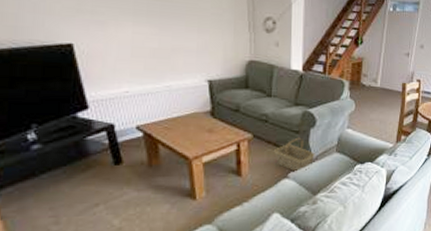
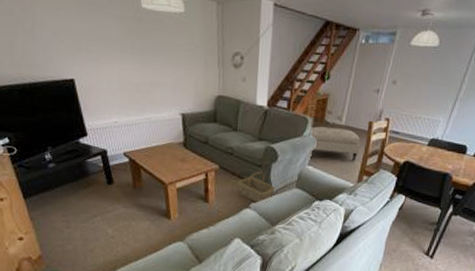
ottoman: none [350,89,397,123] -> present [312,126,361,162]

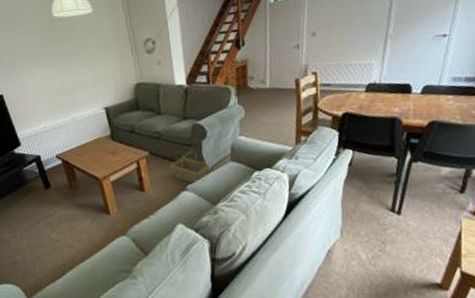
ottoman: present [312,126,361,162] -> none [237,91,292,124]

